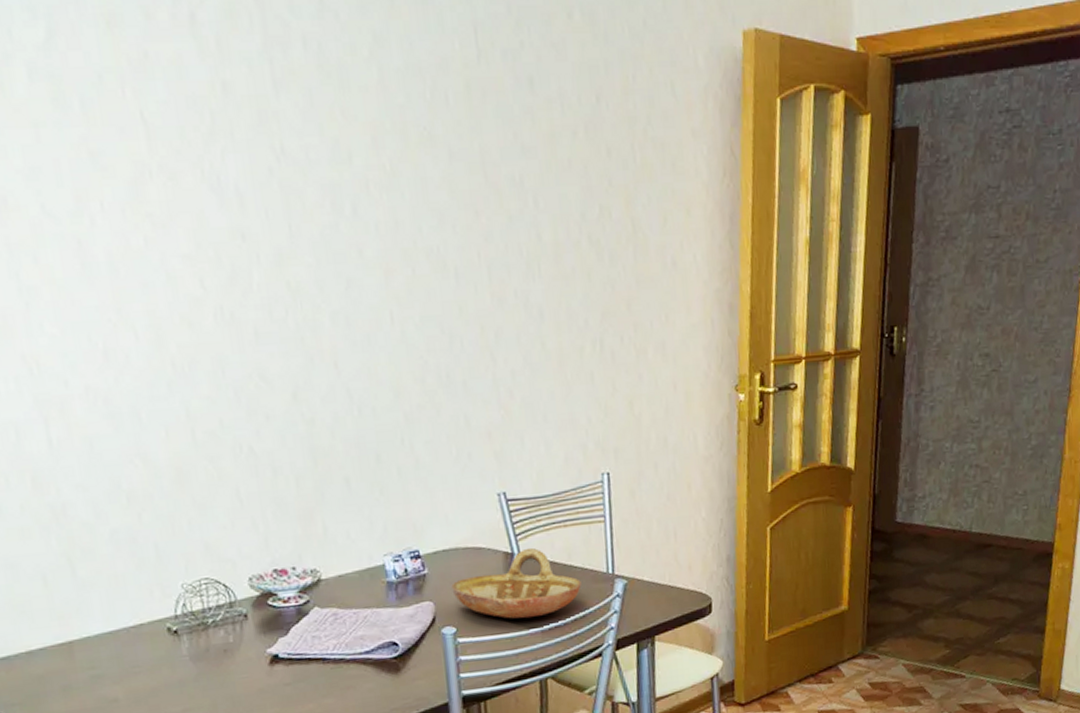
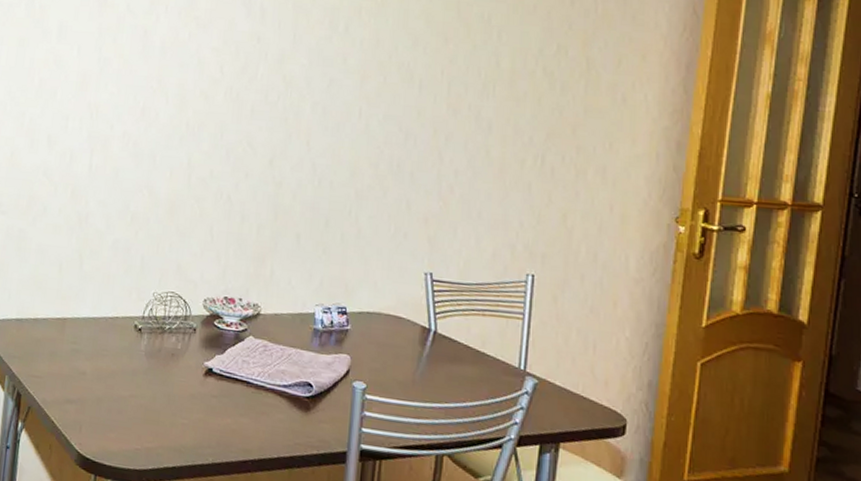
ceramic bowl: present [451,547,582,619] -> none [369,327,491,394]

